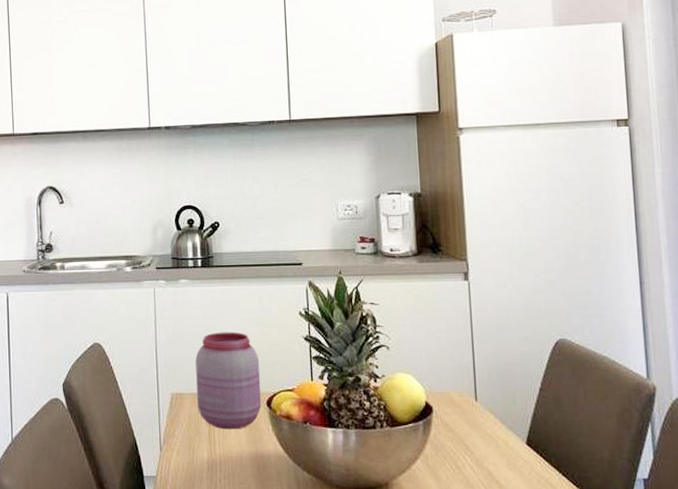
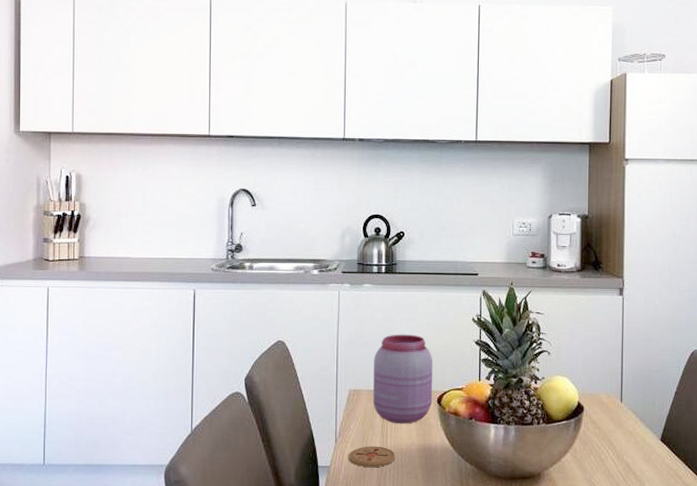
coaster: none [175,454,226,477] -> present [348,446,396,467]

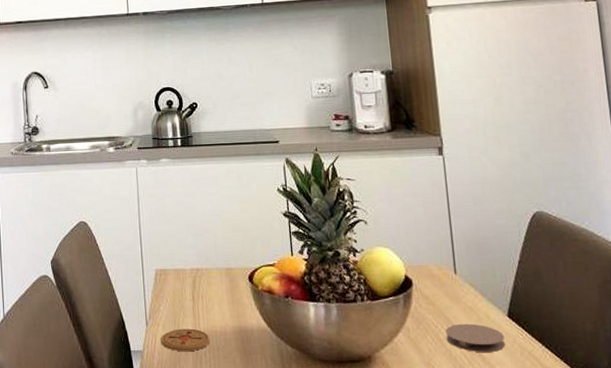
jar: present [373,334,433,424] -> none [178,209,244,305]
coaster: none [607,446,655,471] -> present [445,323,505,352]

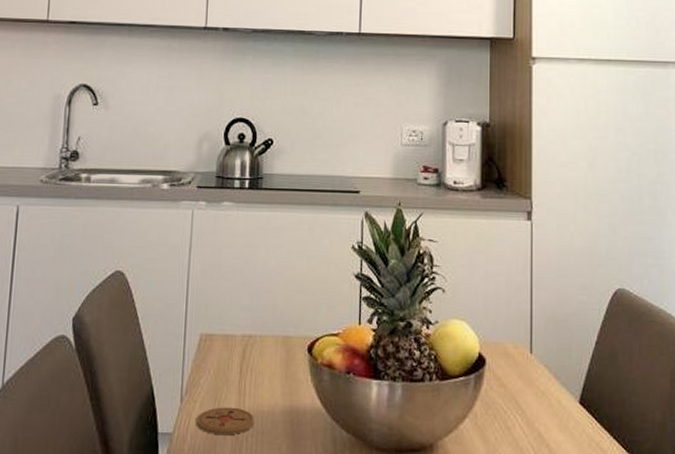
coaster: present [445,323,505,352] -> none [514,409,573,442]

